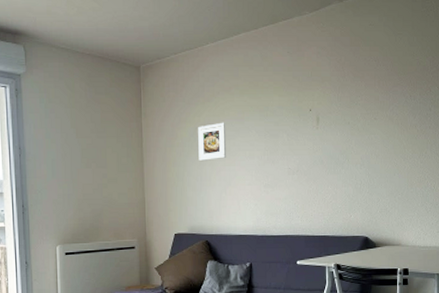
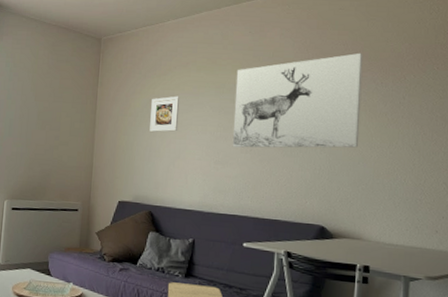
wall art: none [278,68,394,169] -> present [232,52,363,148]

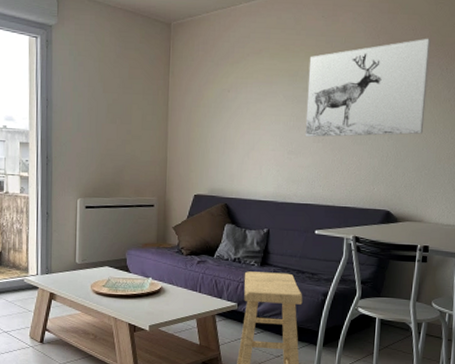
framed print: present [150,96,181,132] -> none [223,85,254,123]

